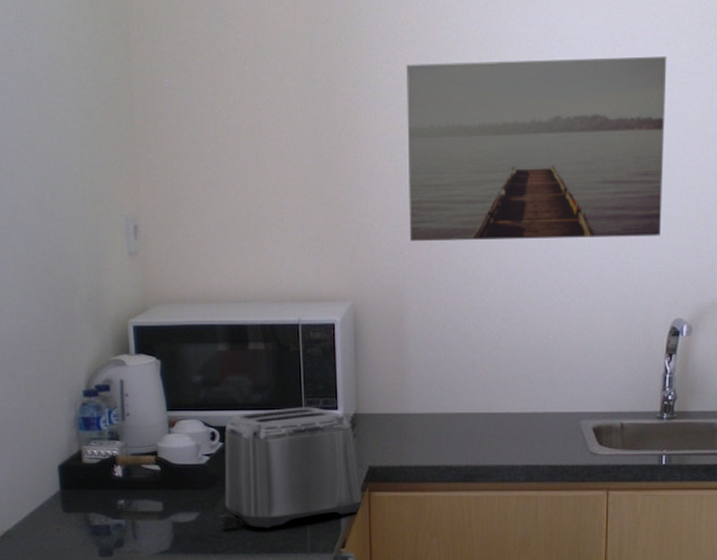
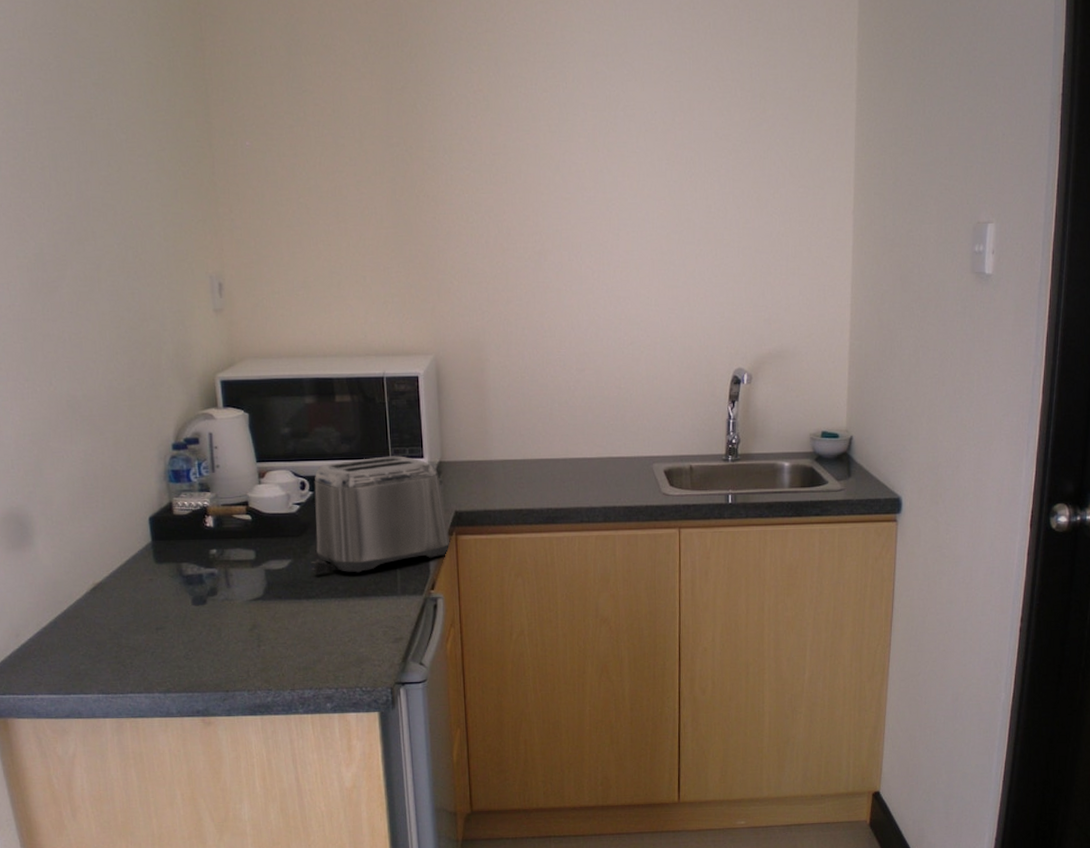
wall art: present [406,55,667,241] -> none [480,125,722,297]

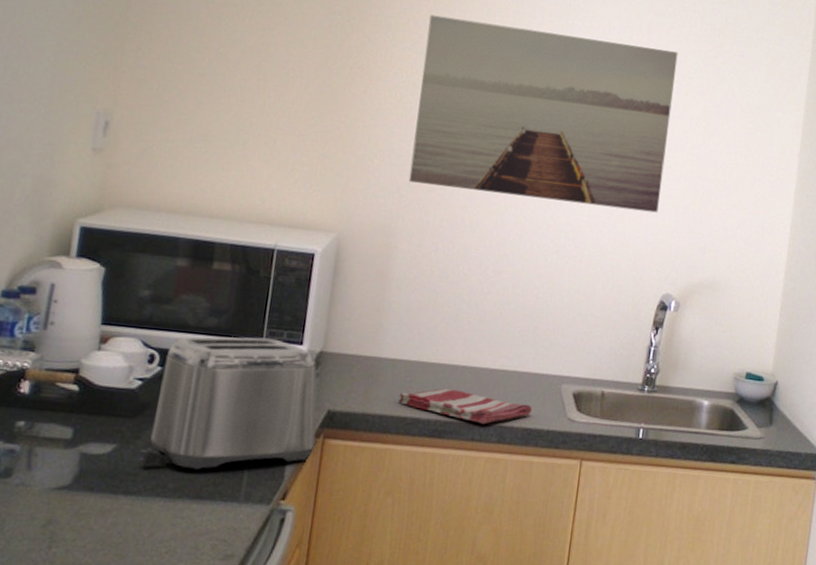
wall art: none [480,125,722,297] -> present [408,14,678,213]
dish towel: none [513,480,630,508] -> present [398,387,533,425]

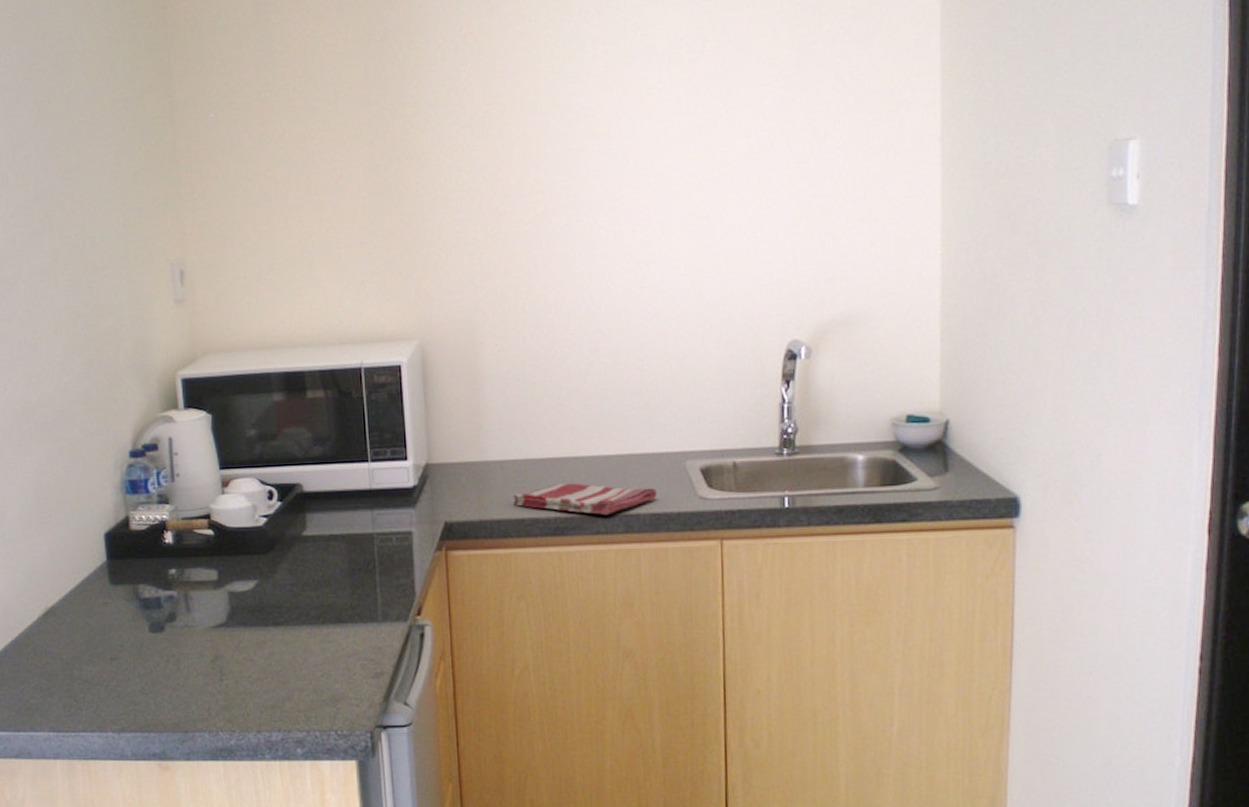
toaster: present [138,336,321,470] -> none [278,458,439,597]
wall art: present [408,14,678,213] -> none [470,47,769,270]

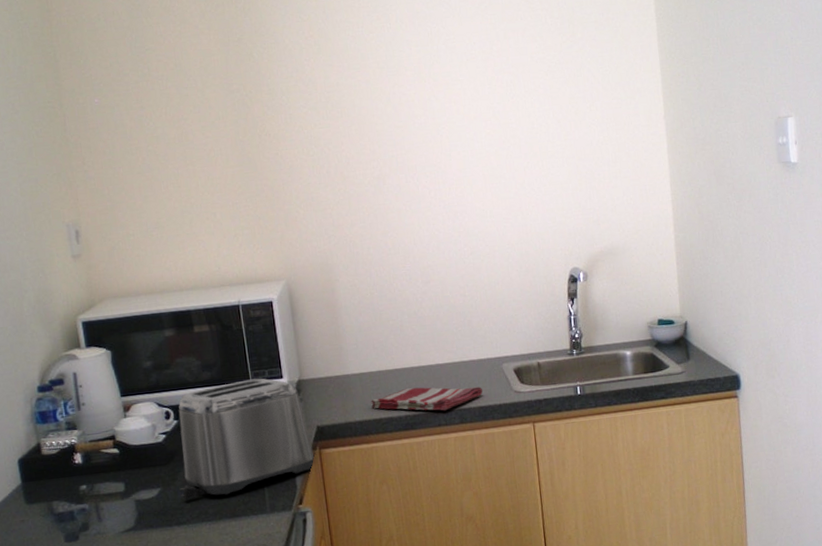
toaster: none [278,458,439,597] -> present [178,378,315,500]

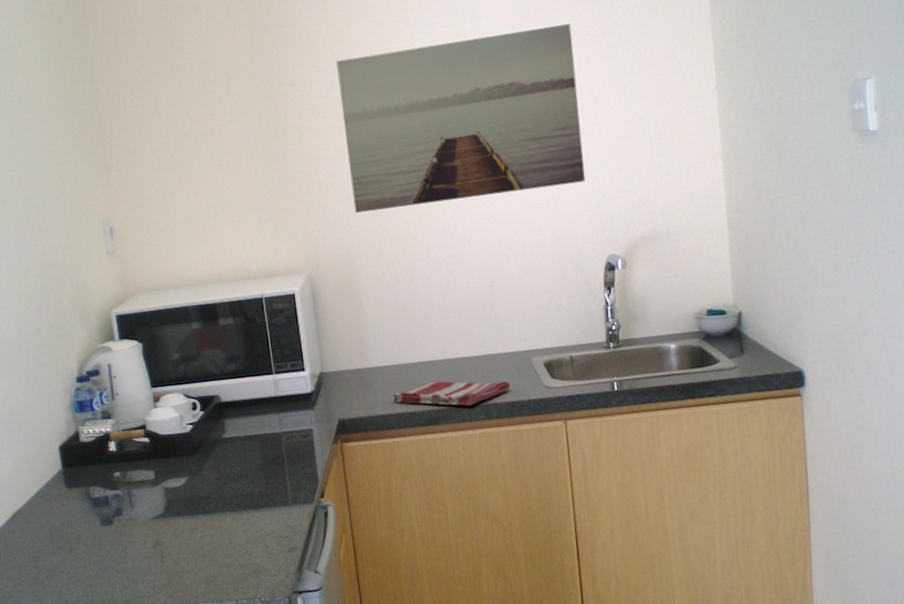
toaster: present [178,378,315,500] -> none [204,370,336,490]
wall art: none [314,50,550,222] -> present [336,23,585,213]

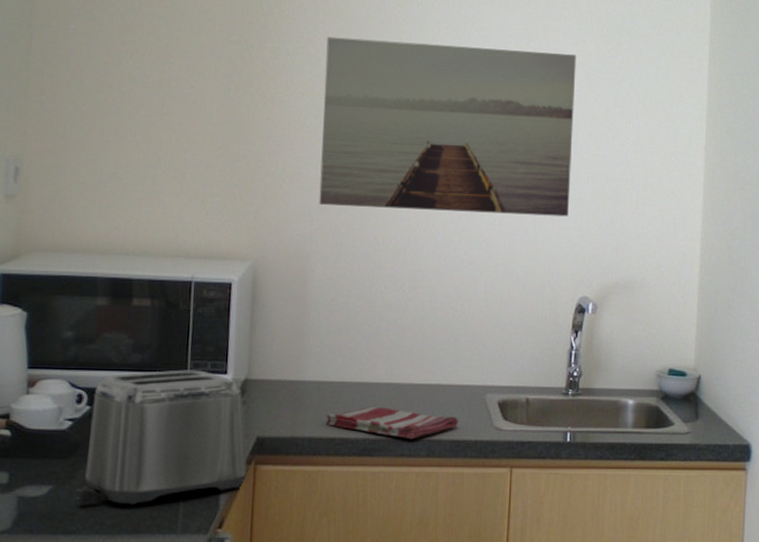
toaster: none [204,370,336,490] -> present [74,370,248,505]

